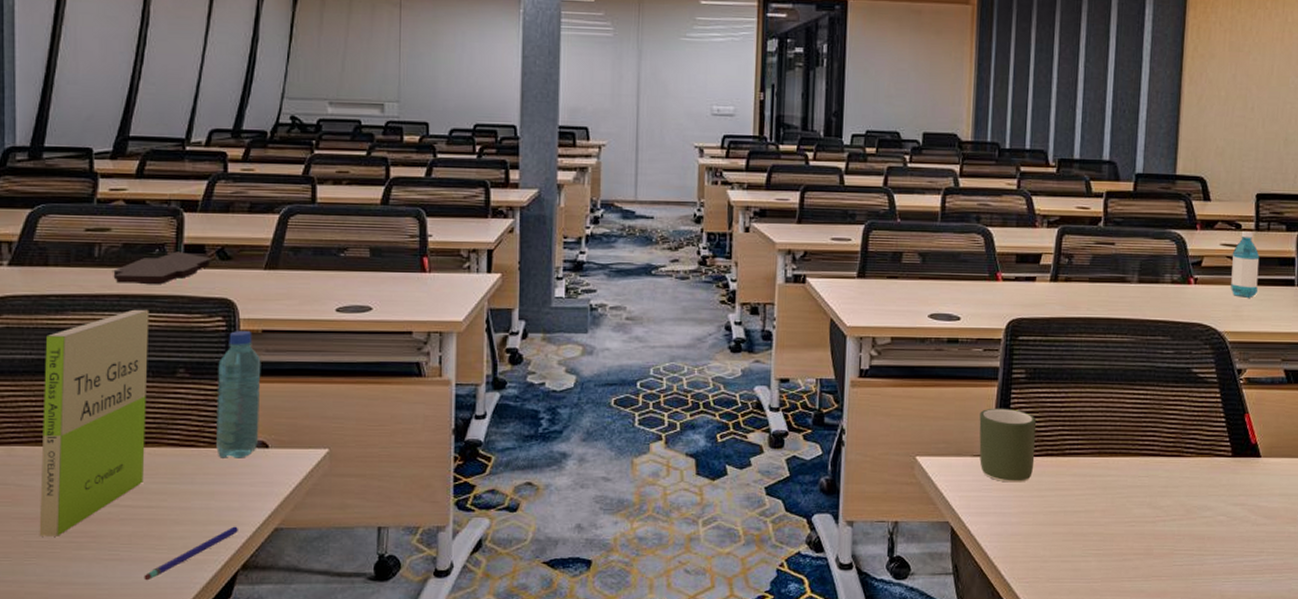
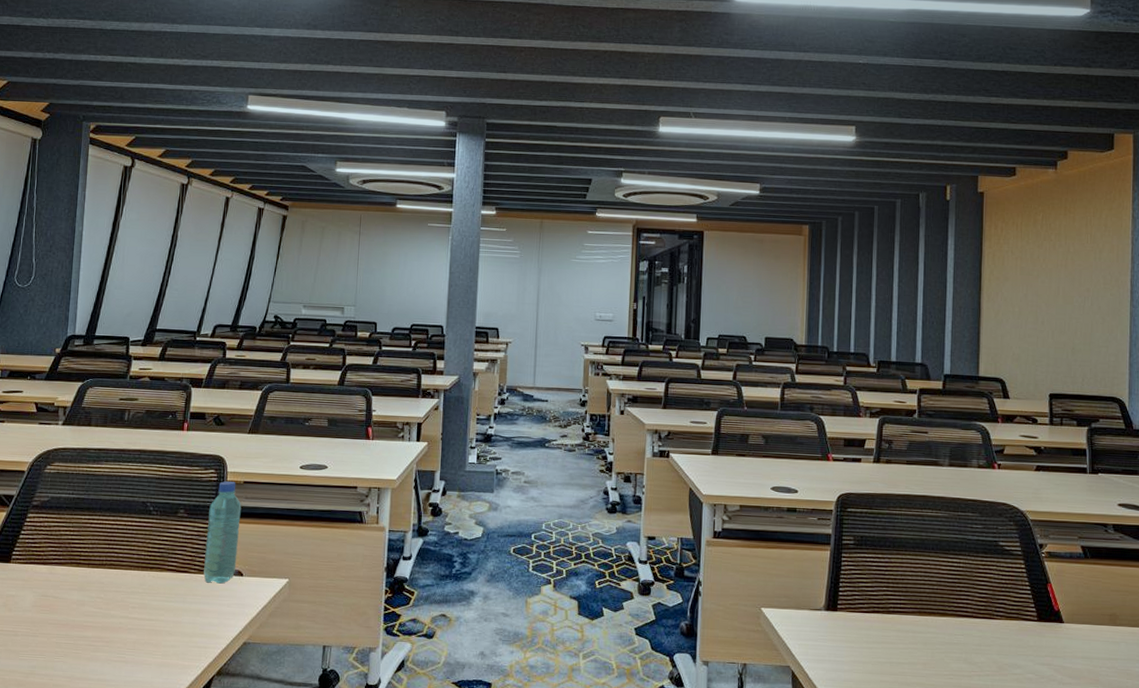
book: present [39,309,149,536] -> none [67,461,161,640]
papers: present [112,251,211,284] -> none [136,417,209,443]
pen: present [144,526,238,581] -> none [142,639,216,680]
mug: present [979,408,1037,483] -> none [815,569,864,635]
water bottle: present [1230,231,1260,298] -> none [1030,425,1055,482]

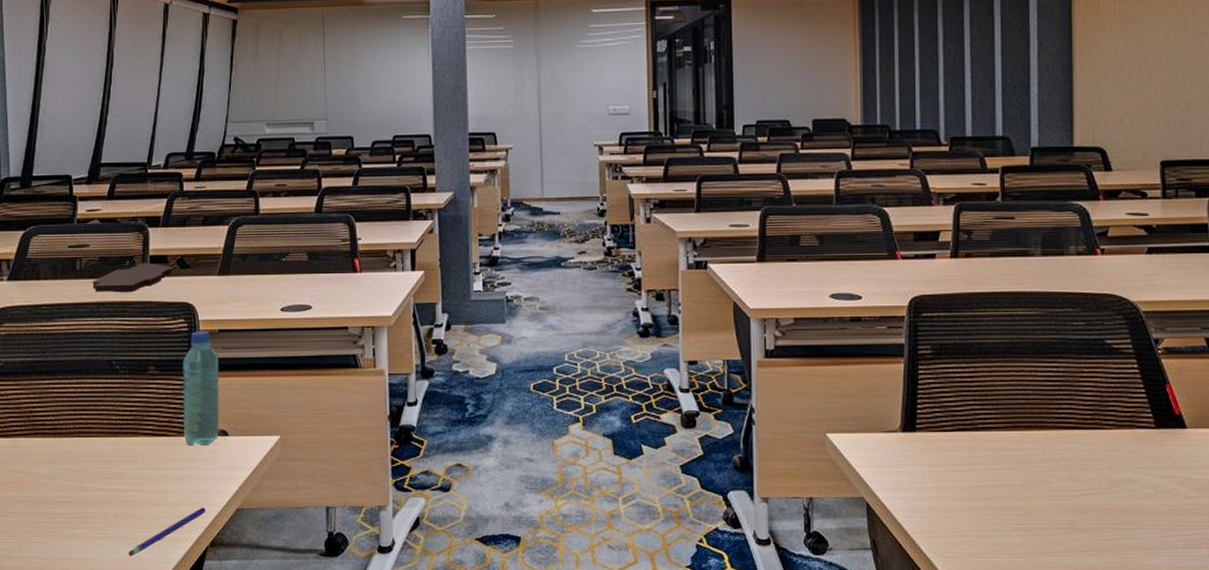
papers: none [136,417,209,443] -> present [91,262,173,292]
pen: none [142,639,216,680] -> present [128,507,206,557]

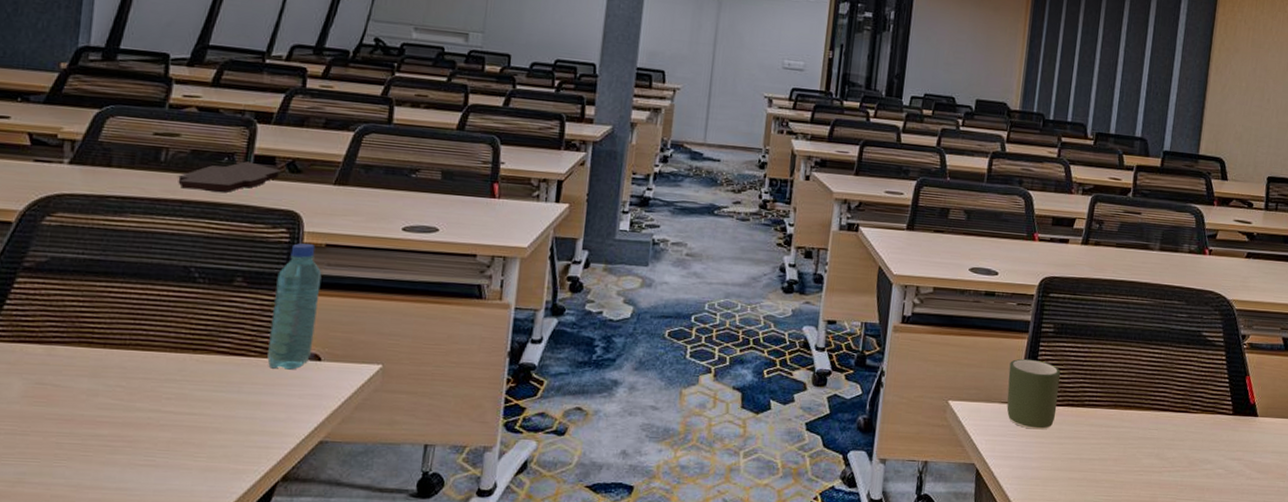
pen: present [128,507,206,557] -> none [178,437,282,489]
mug: none [888,384,947,458] -> present [1006,358,1061,430]

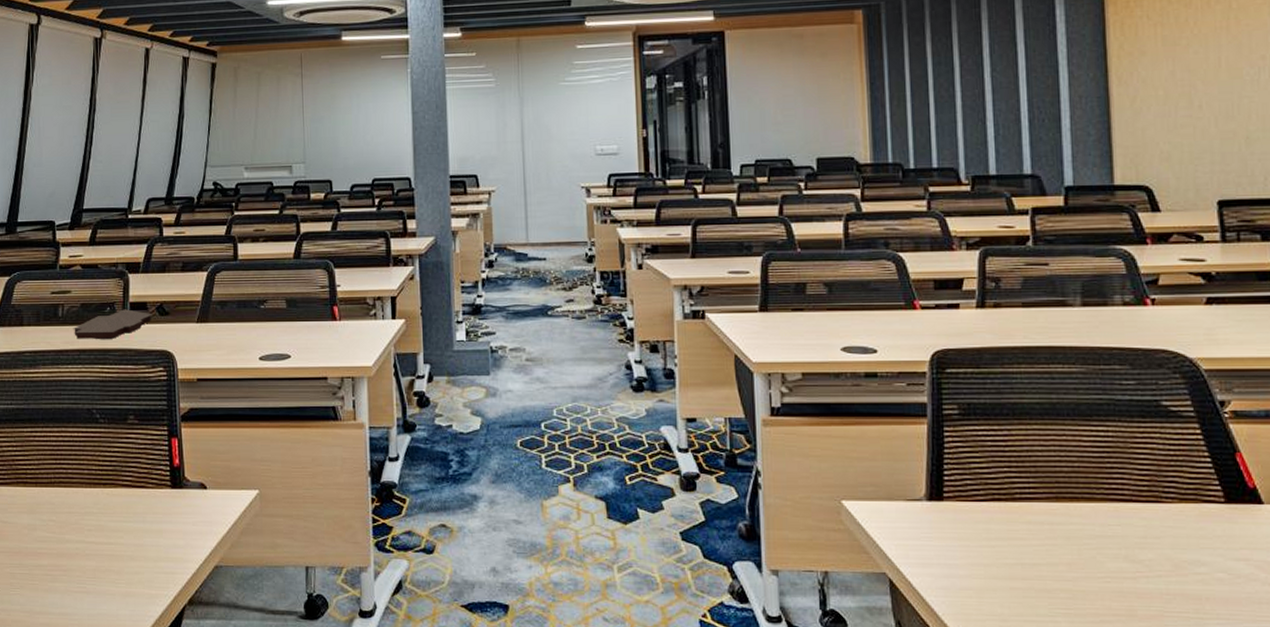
water bottle: present [267,243,322,370] -> none [161,380,198,499]
mug: present [1006,358,1061,430] -> none [909,447,980,531]

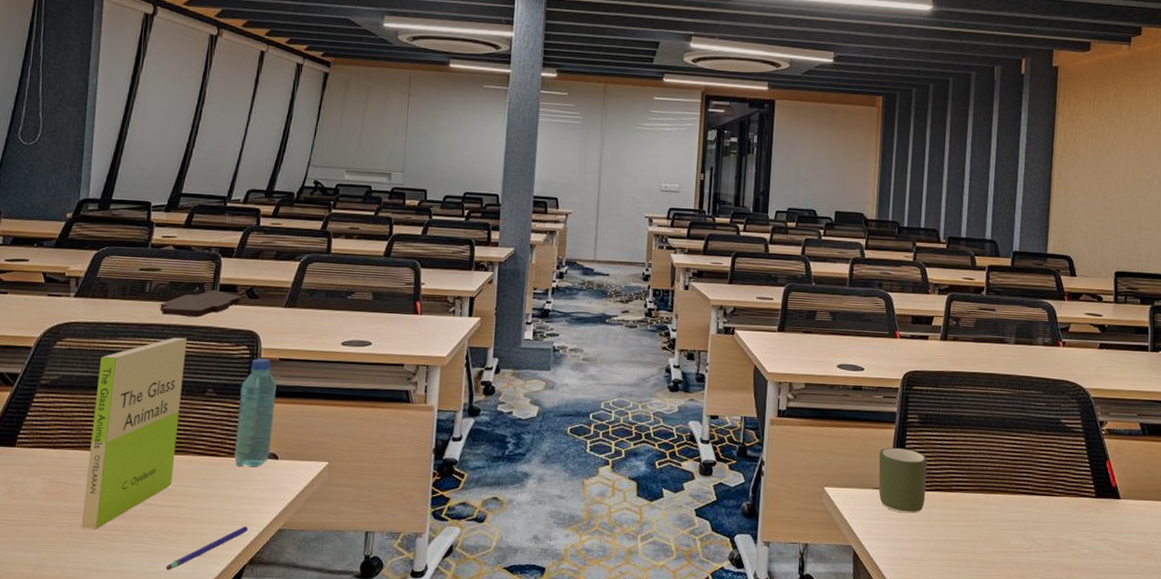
book: none [21,362,104,569] -> present [81,337,187,529]
pen: none [106,563,184,613] -> present [165,526,248,571]
water bottle: none [161,380,198,499] -> present [234,358,277,468]
mug: none [909,447,980,531] -> present [878,447,928,514]

